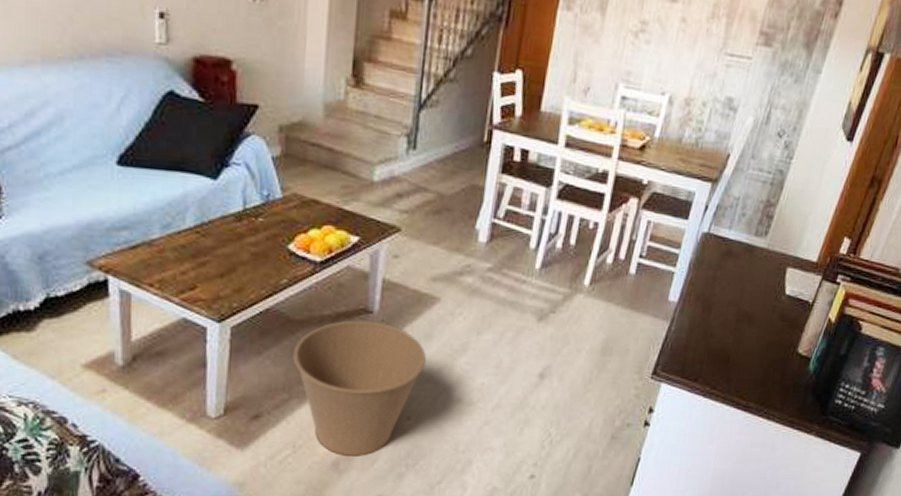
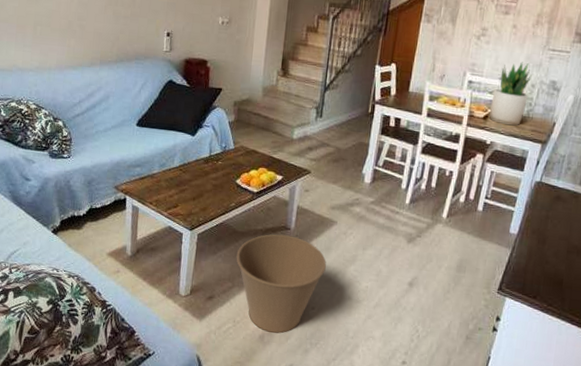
planter: none [647,70,703,159] -> present [489,62,532,126]

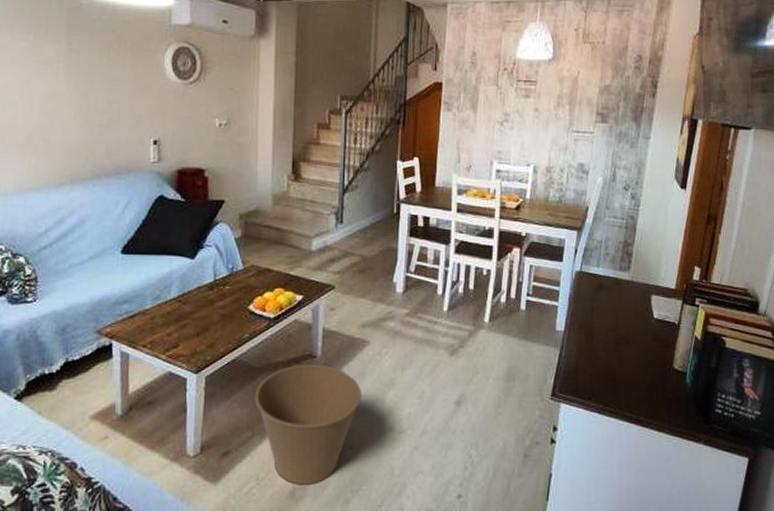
planter: present [489,62,532,126] -> none [522,146,559,214]

